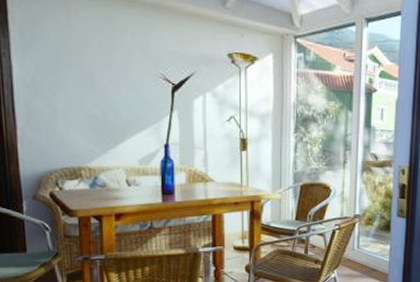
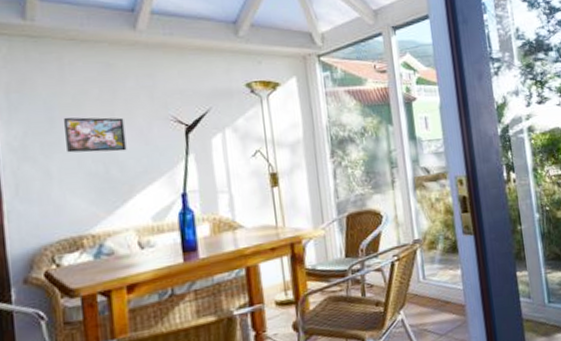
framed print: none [68,61,121,100] -> present [63,117,127,153]

